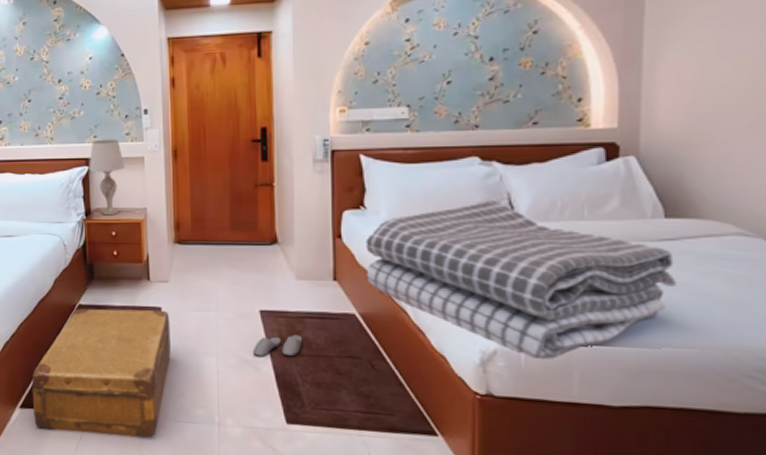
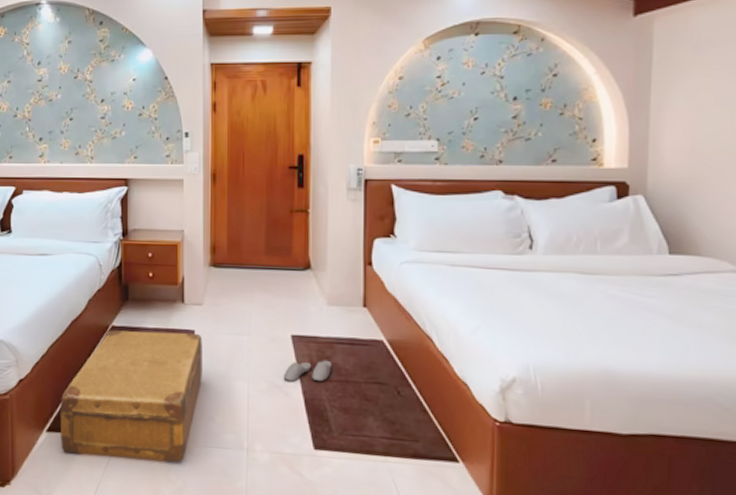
table lamp: present [89,139,124,216] -> none [128,160,163,237]
towel: present [365,200,676,360] -> none [394,233,679,389]

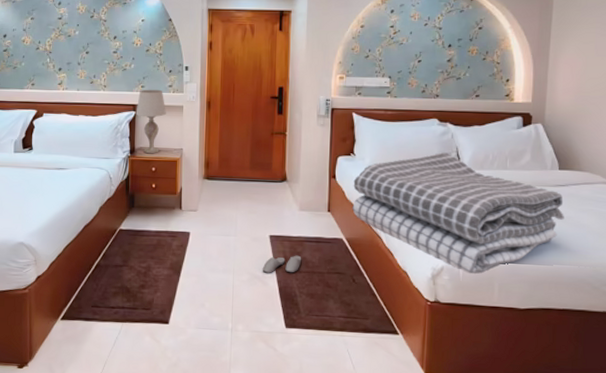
suitcase: present [60,330,202,462] -> none [73,233,196,342]
table lamp: none [128,160,163,237] -> present [136,89,166,154]
towel: none [394,233,679,389] -> present [352,152,564,275]

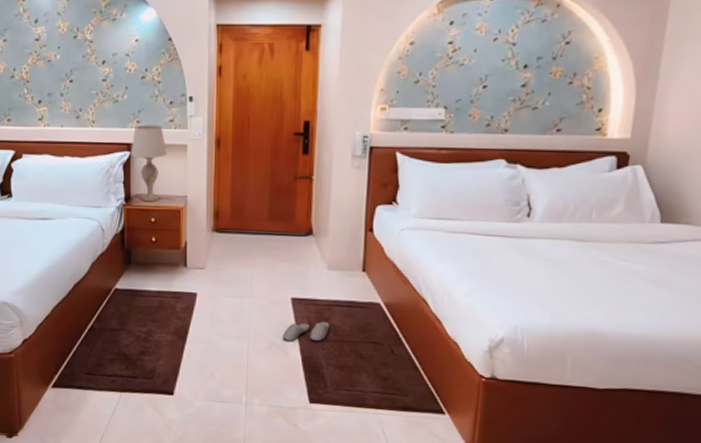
towel: present [352,152,564,275] -> none [393,201,664,348]

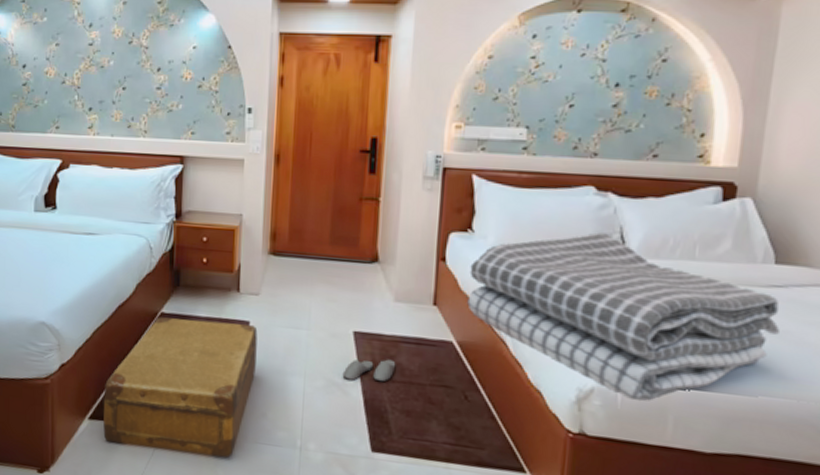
suitcase: none [64,292,204,415] -> present [103,317,258,458]
table lamp: present [130,124,167,202] -> none [183,136,222,220]
towel: none [393,201,664,348] -> present [467,232,780,402]

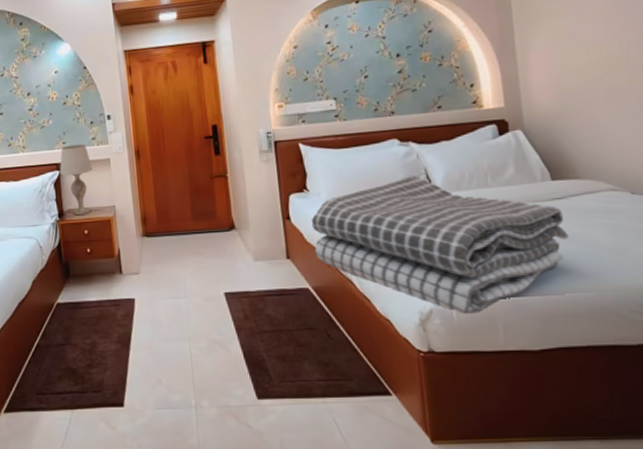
suitcase: present [103,317,258,458] -> none [15,301,146,431]
table lamp: none [183,136,222,220] -> present [59,144,93,216]
slippers: present [342,359,396,383] -> none [221,312,265,337]

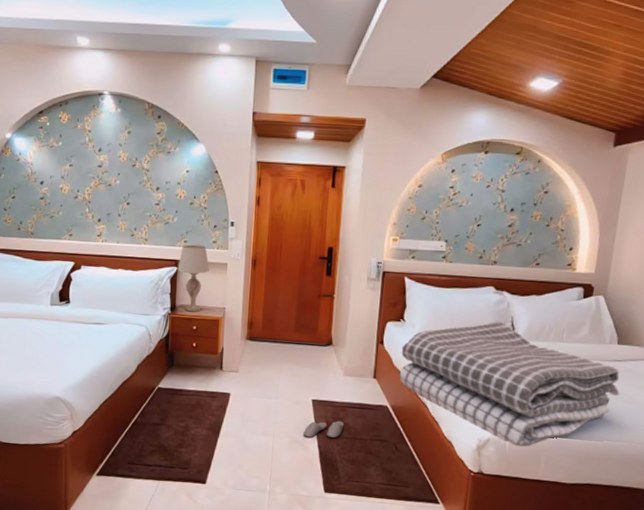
slippers: none [221,312,265,337] -> present [303,420,344,439]

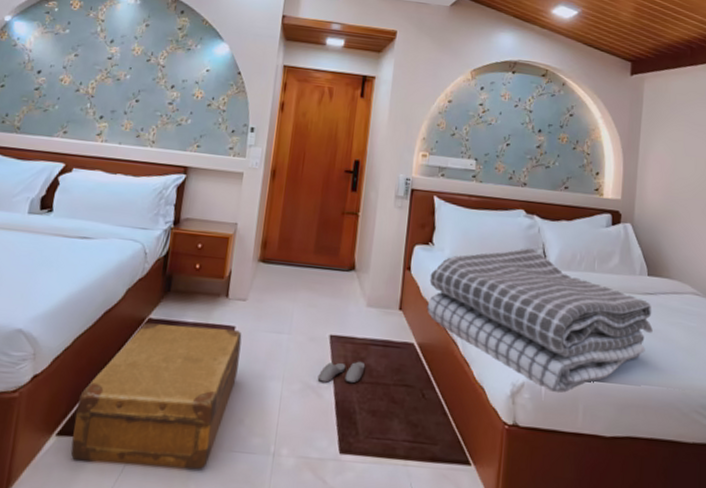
suitcase: none [109,391,237,502] -> present [70,323,242,469]
table lamp: present [177,244,210,312] -> none [186,149,223,227]

